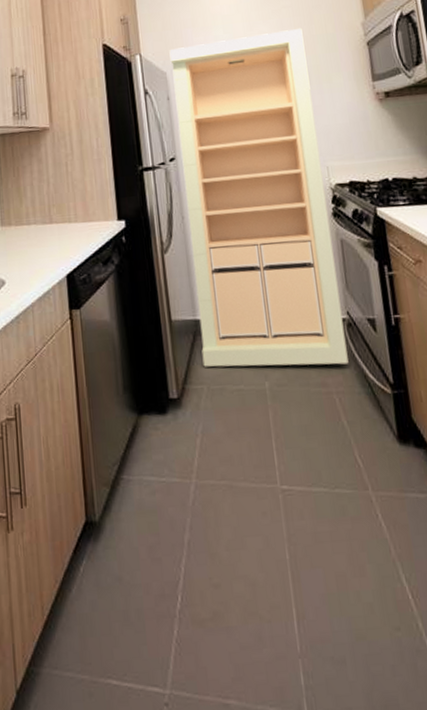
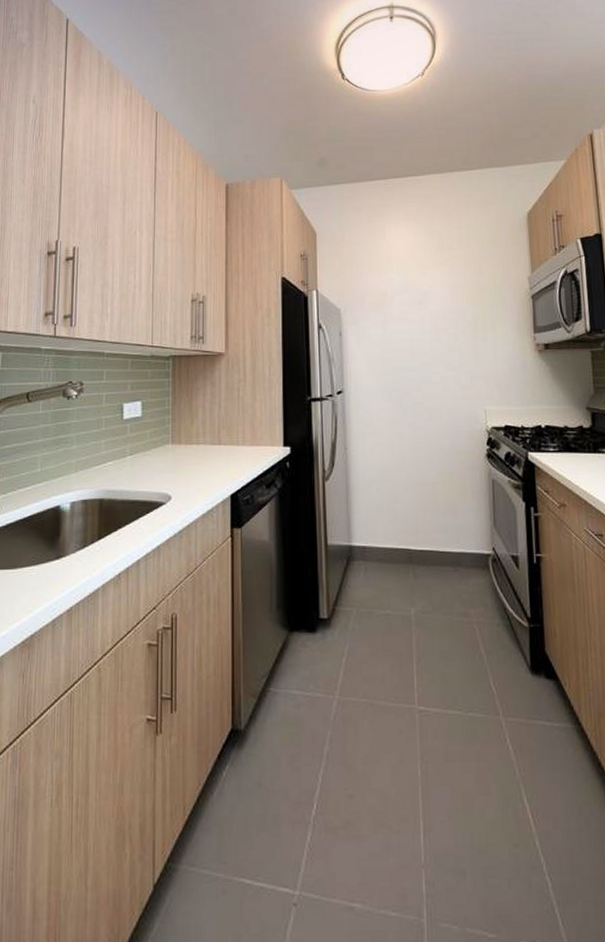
storage cabinet: present [169,27,349,367] -> none [345,277,491,597]

